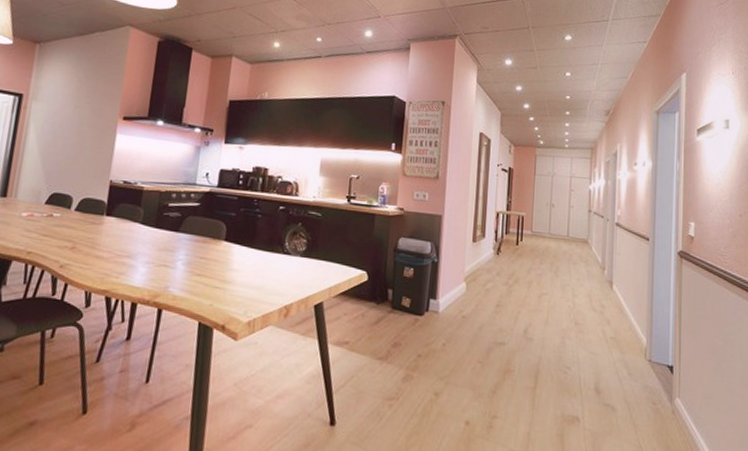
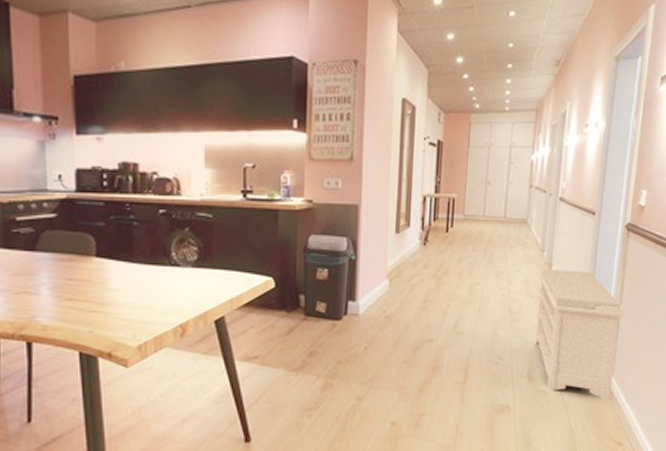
bench: none [600,285,684,423] -> present [535,268,624,401]

